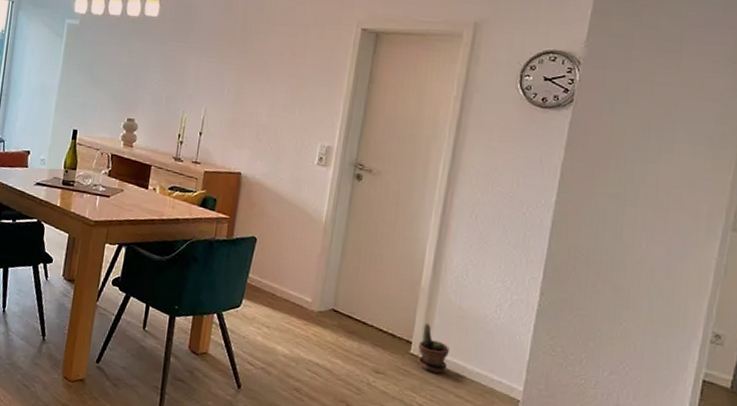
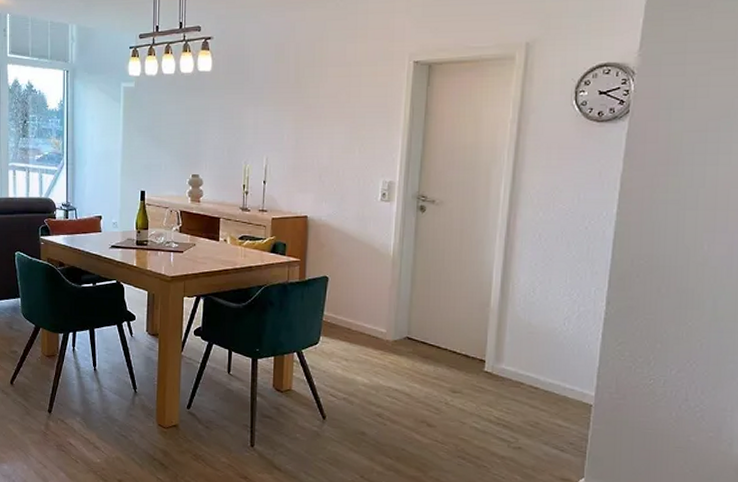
potted plant: present [417,322,449,374] -> none [492,341,521,387]

